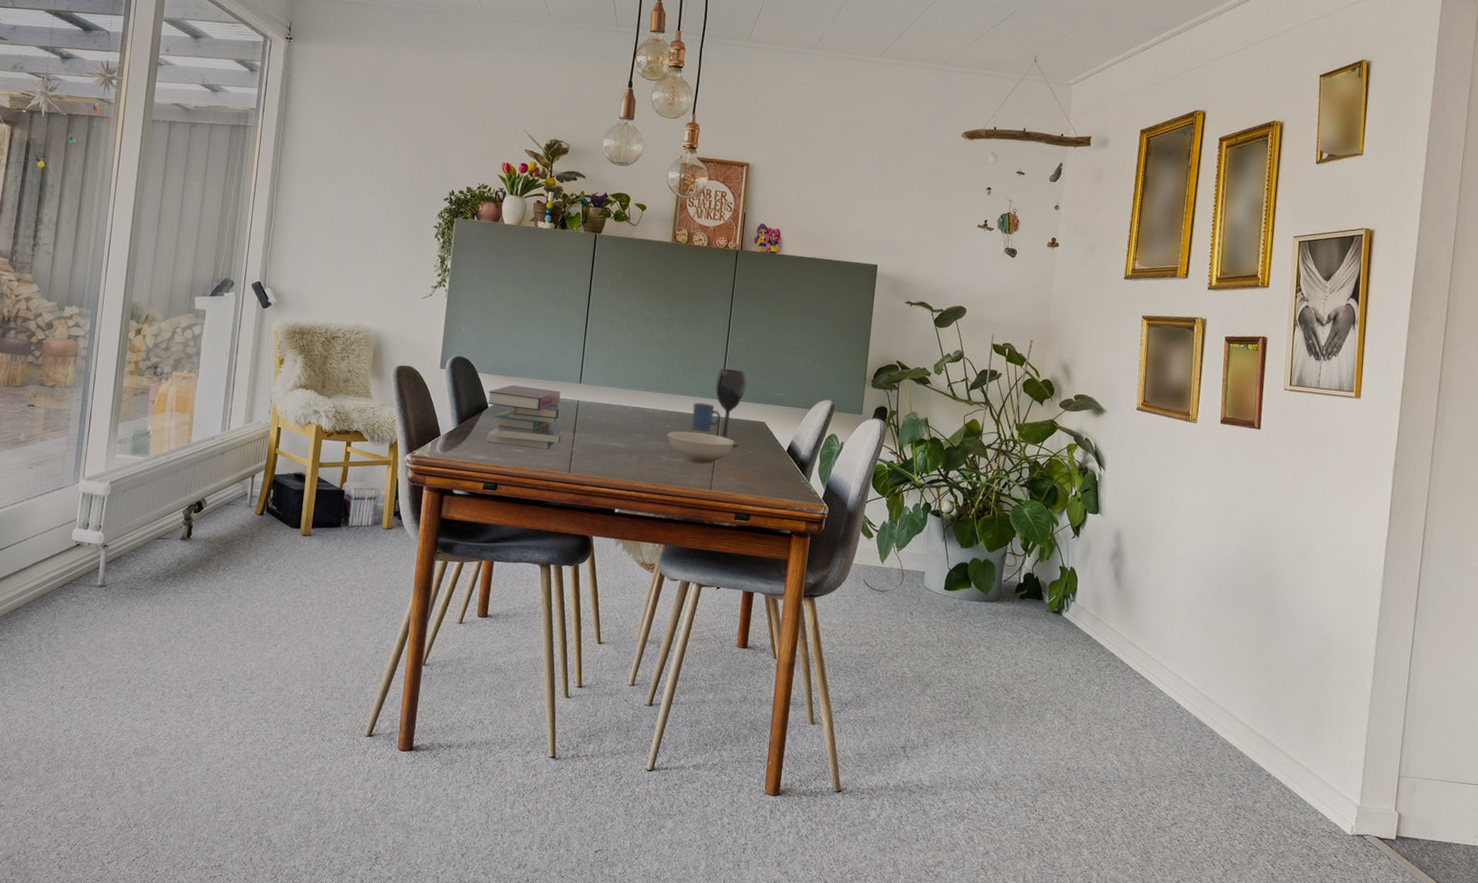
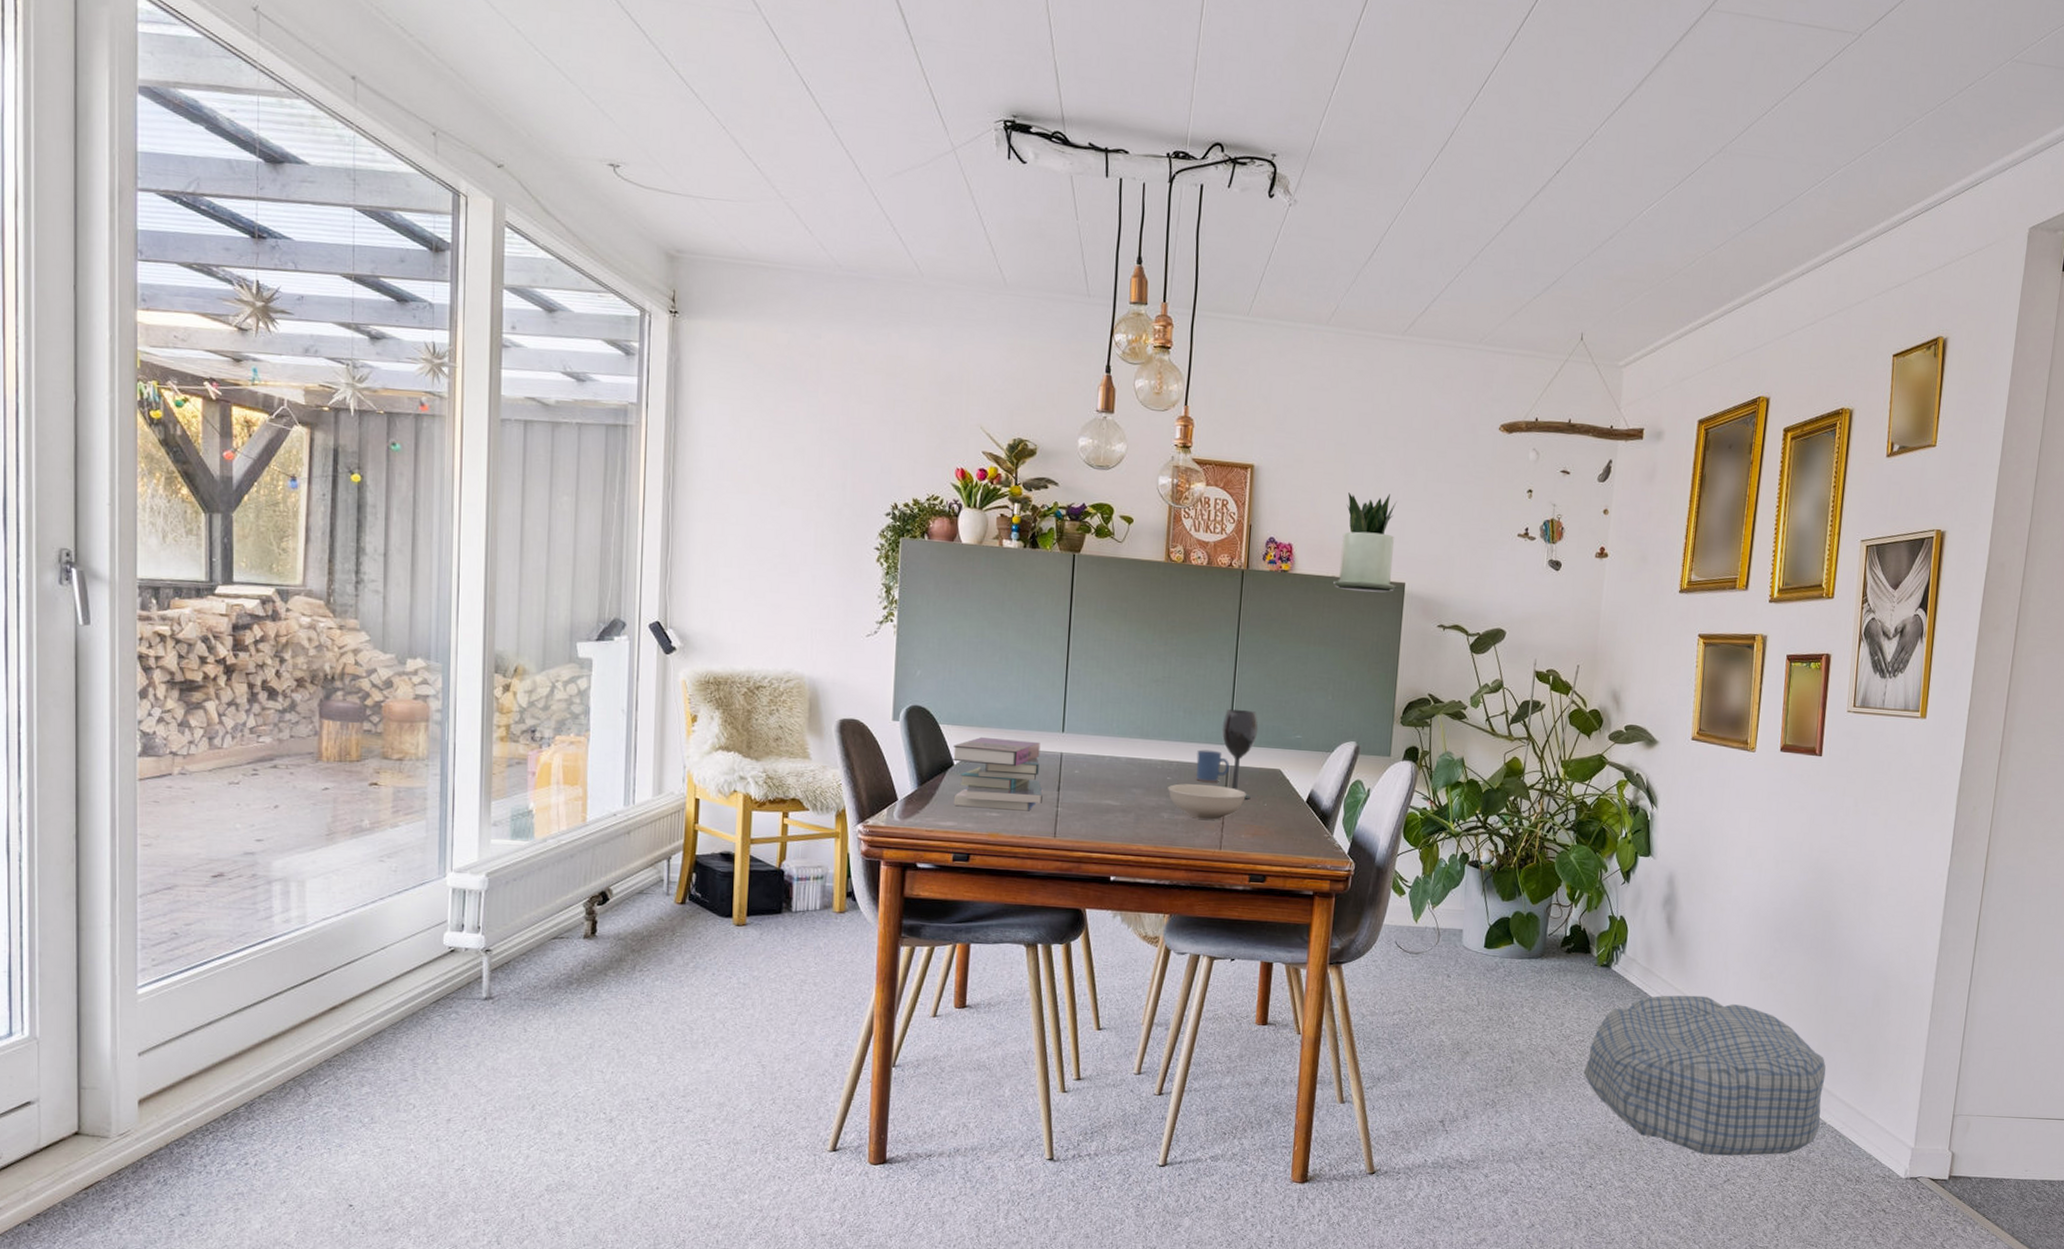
planter: none [815,187,872,273] -> present [1333,492,1397,593]
dog bed: none [1036,642,1270,803] -> present [1583,995,1826,1156]

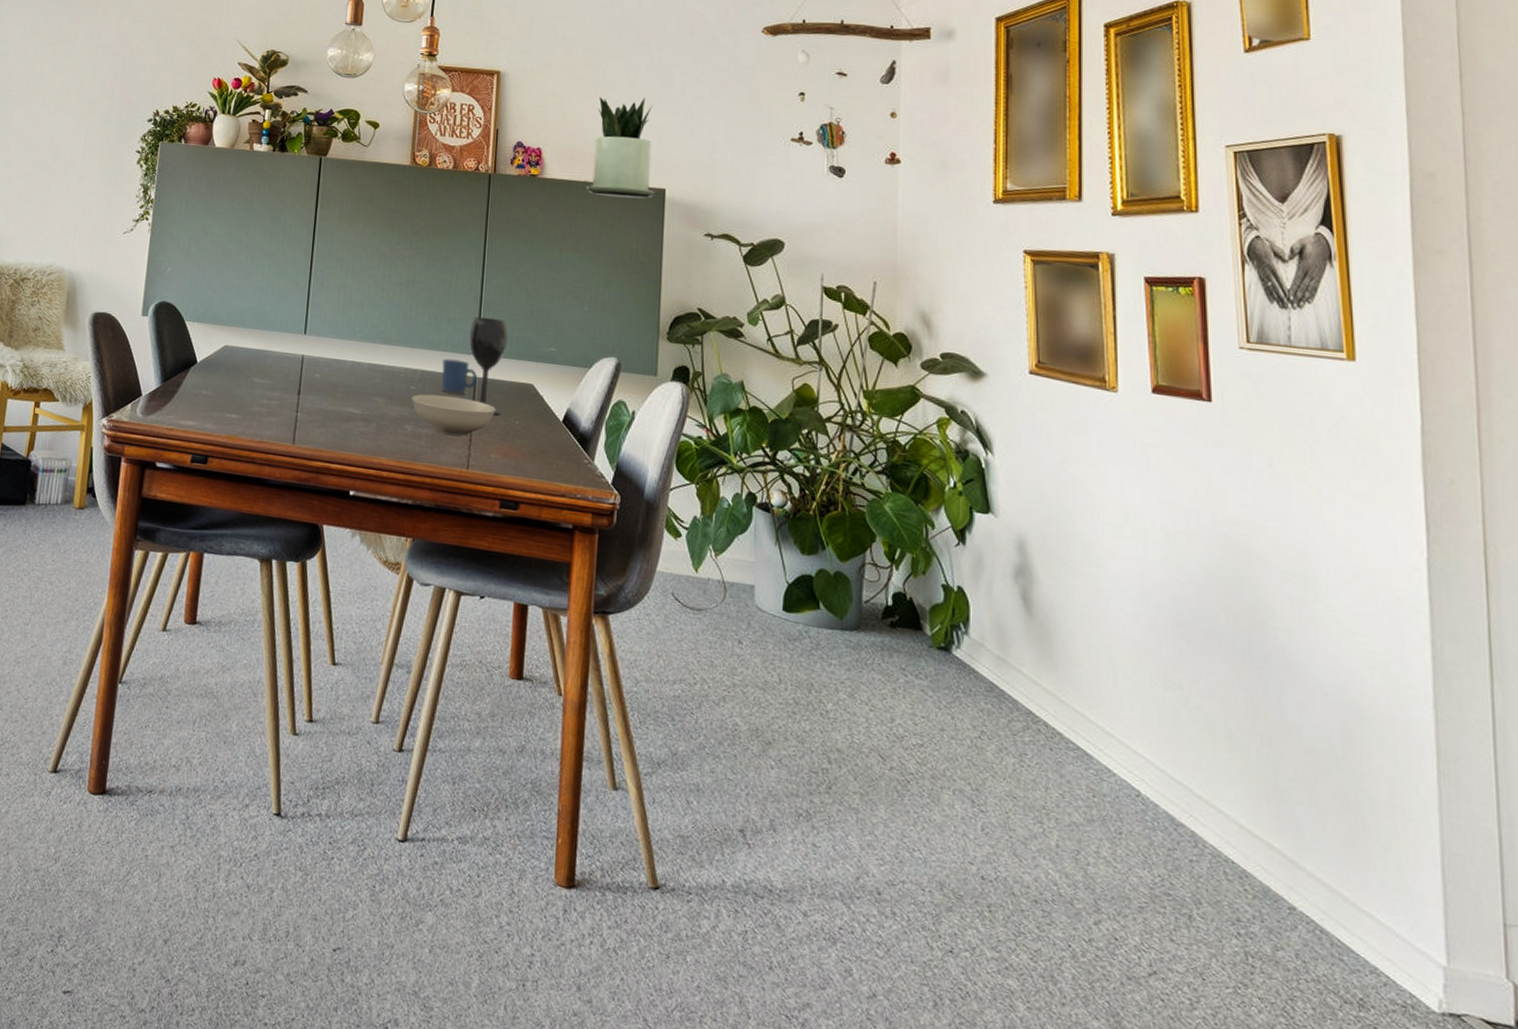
books: present [952,736,1043,811] -> none [194,335,283,415]
dog bed: present [1583,995,1826,1156] -> none [926,695,1286,947]

